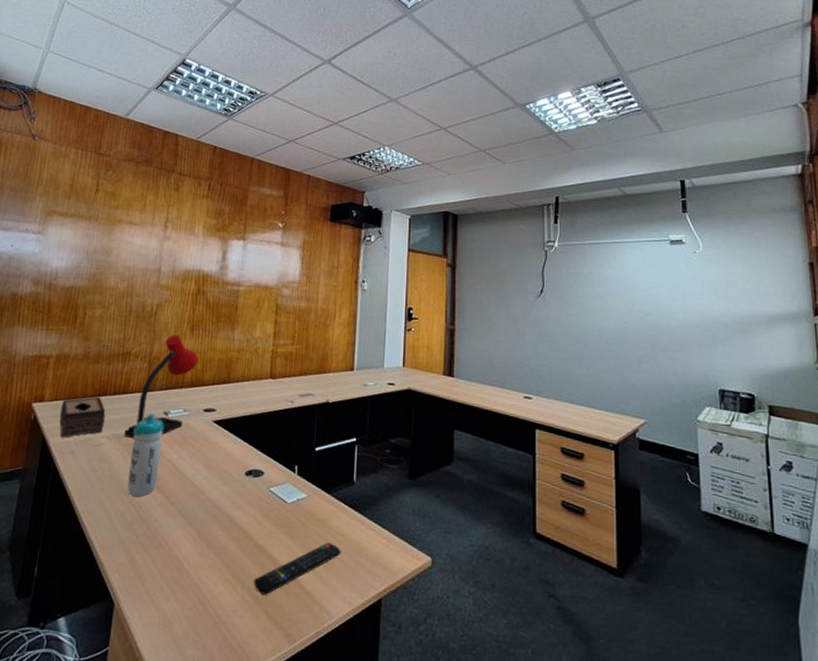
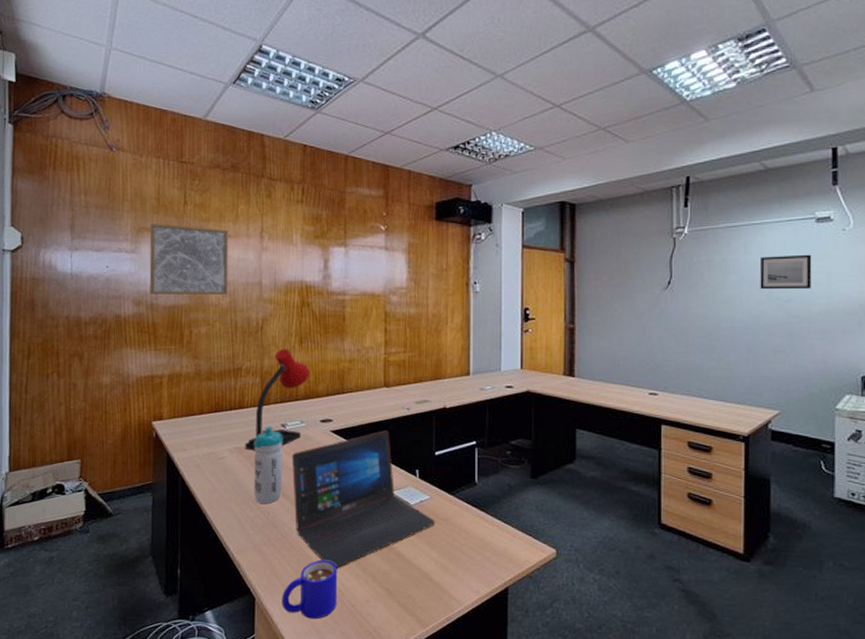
wall art: none [50,208,135,280] -> present [149,224,229,296]
tissue box: present [59,396,106,438] -> none [180,412,225,453]
mug: none [142,561,206,631] -> present [281,560,338,619]
laptop: none [166,423,312,572] -> present [292,430,436,569]
remote control: present [254,542,341,595] -> none [384,539,466,587]
wall art: none [623,272,669,305] -> present [760,254,812,290]

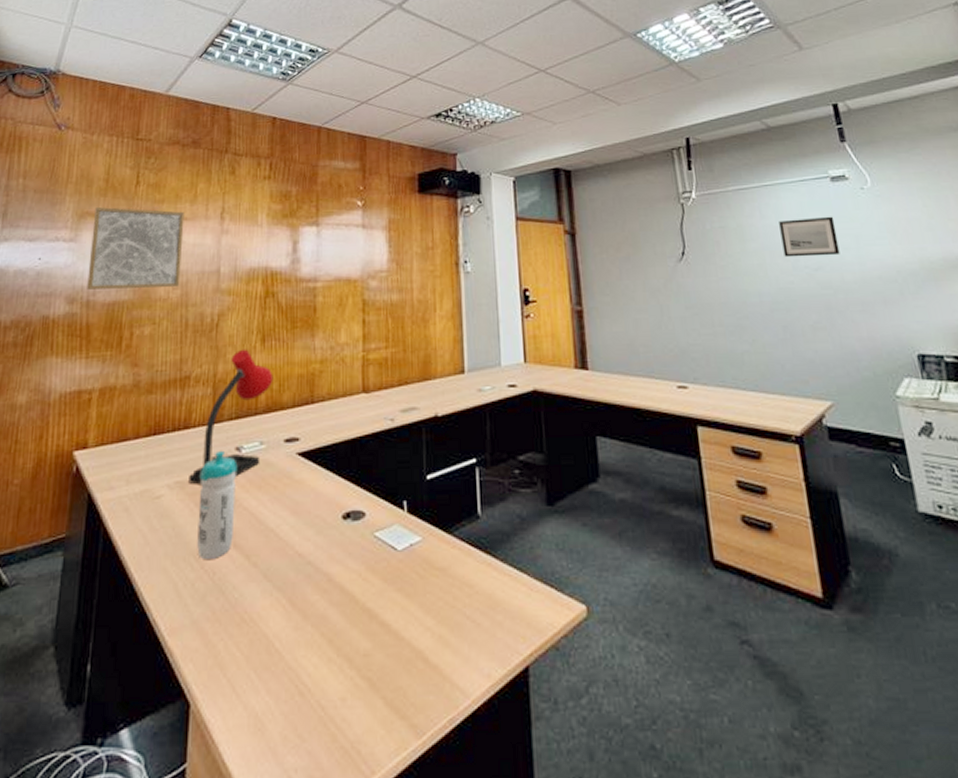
mug: present [281,560,338,619] -> none [226,638,303,733]
laptop: present [292,430,436,569] -> none [247,449,431,651]

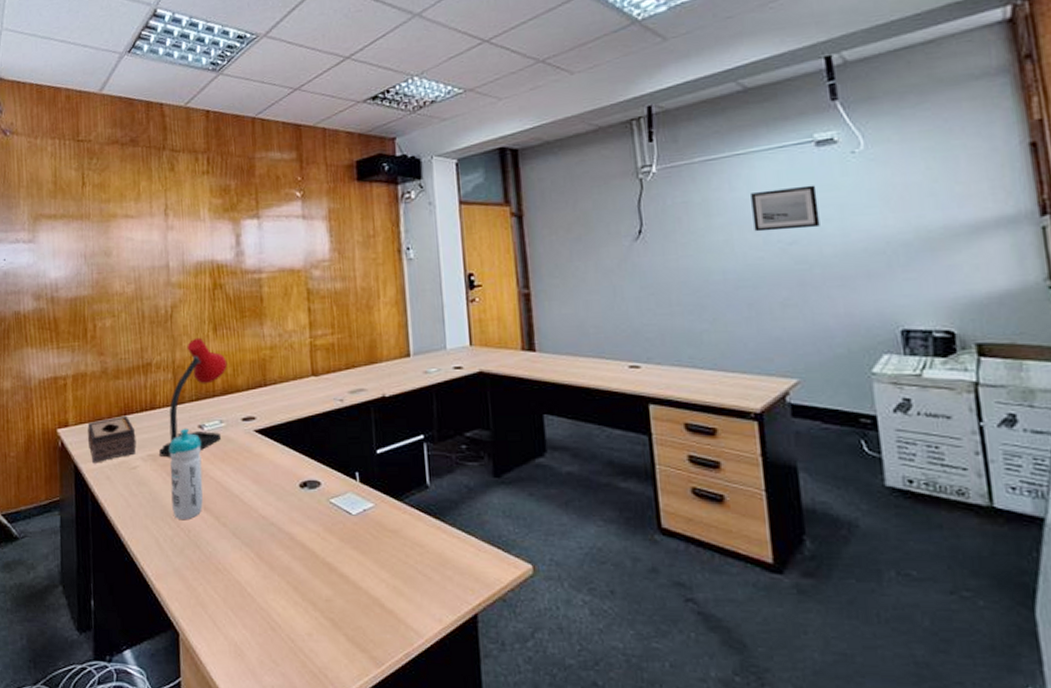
wall art: present [87,207,184,290] -> none [47,208,133,287]
tissue box: none [107,435,164,493] -> present [87,415,137,464]

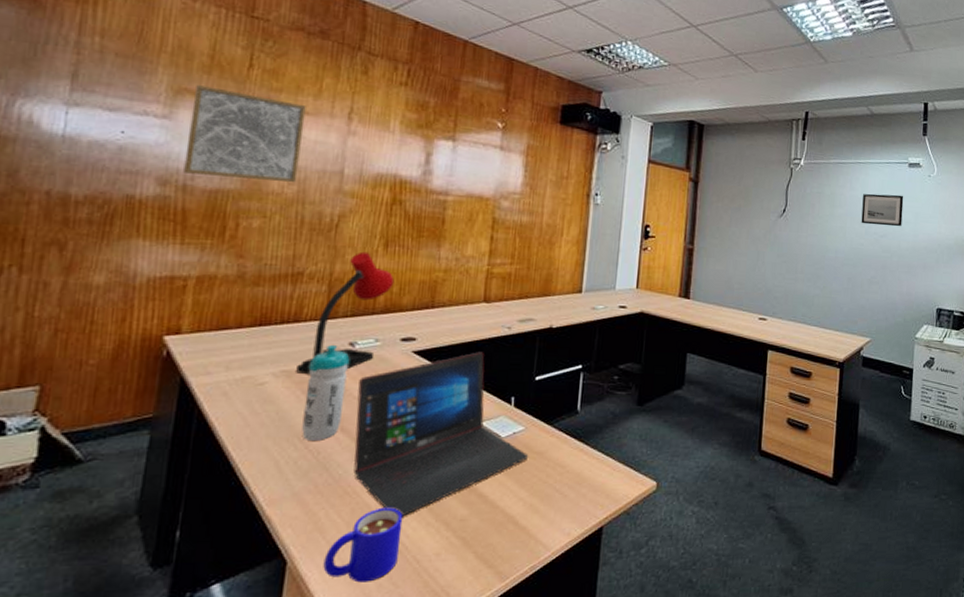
wall art: none [47,208,133,287] -> present [183,85,306,183]
tissue box: present [87,415,137,464] -> none [204,326,271,378]
mug: none [209,585,274,658] -> present [323,507,403,583]
laptop: none [212,427,384,595] -> present [353,352,529,517]

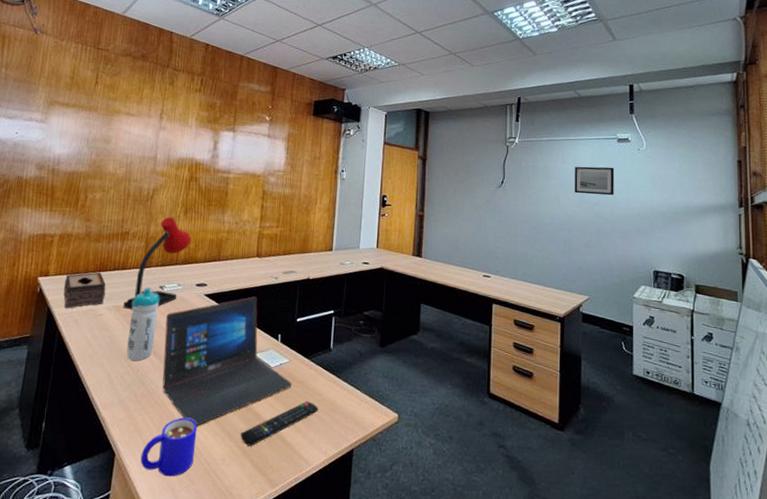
wall art: present [183,85,306,183] -> none [53,98,132,166]
tissue box: none [204,326,271,378] -> present [63,272,106,309]
remote control: none [461,475,561,535] -> present [240,401,318,446]

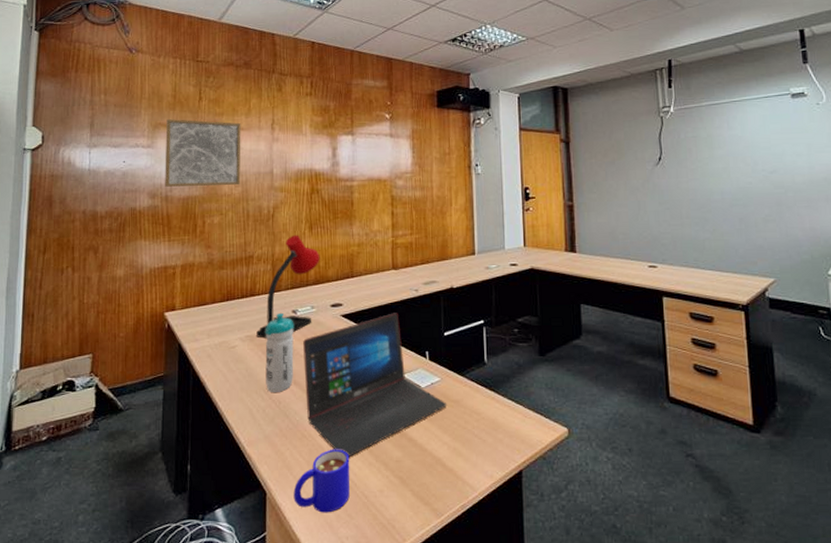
wall art: none [53,98,132,166] -> present [165,119,241,187]
tissue box: present [63,272,106,309] -> none [192,301,236,343]
remote control: present [240,401,318,446] -> none [397,421,479,475]
wall art: present [574,166,615,196] -> none [743,127,793,162]

